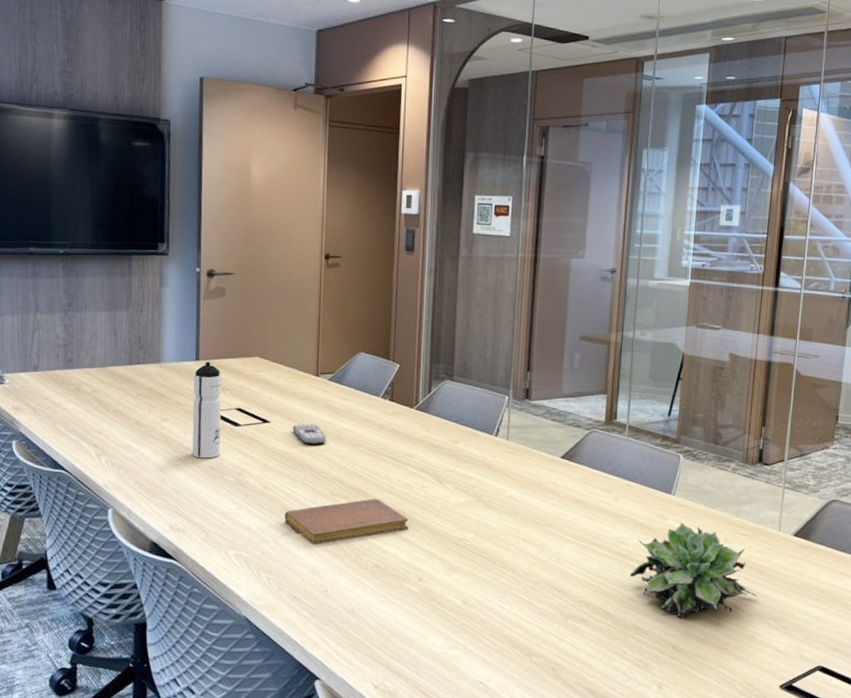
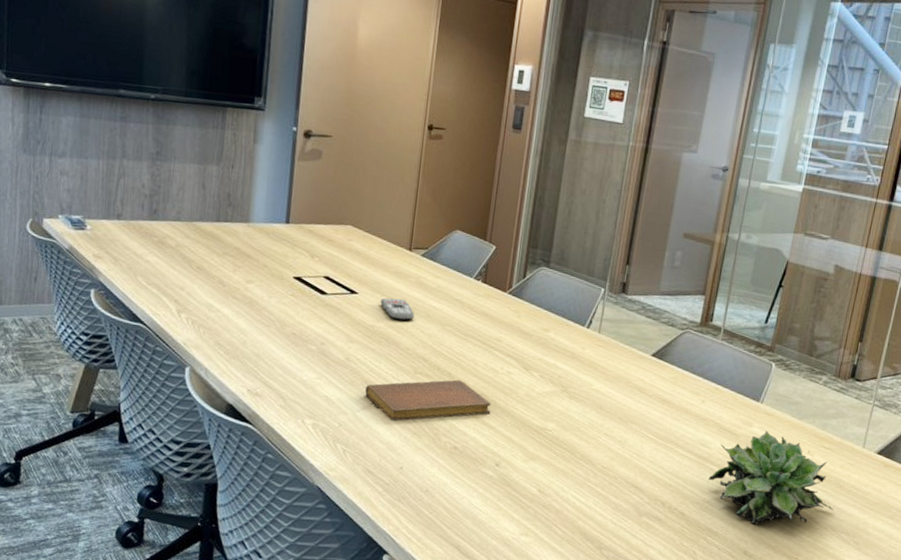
water bottle: present [192,362,222,459] -> none [276,225,311,325]

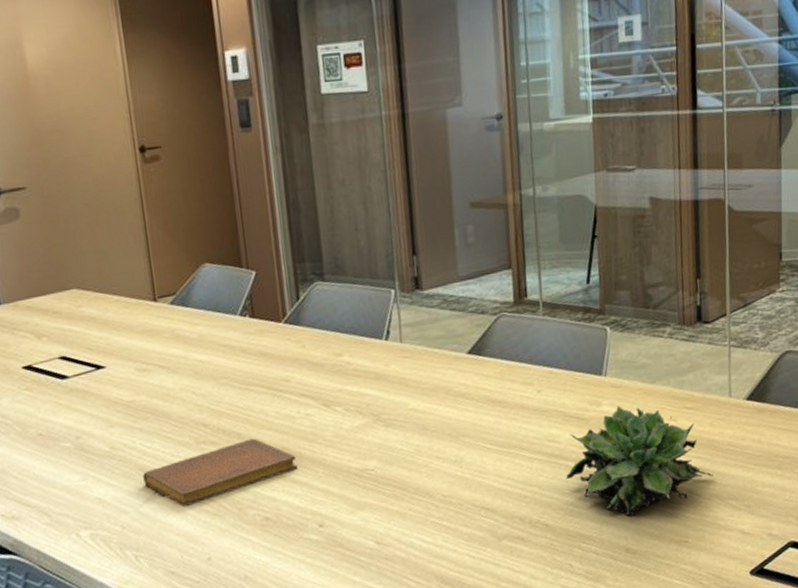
remote control: present [380,298,415,321] -> none [134,361,181,387]

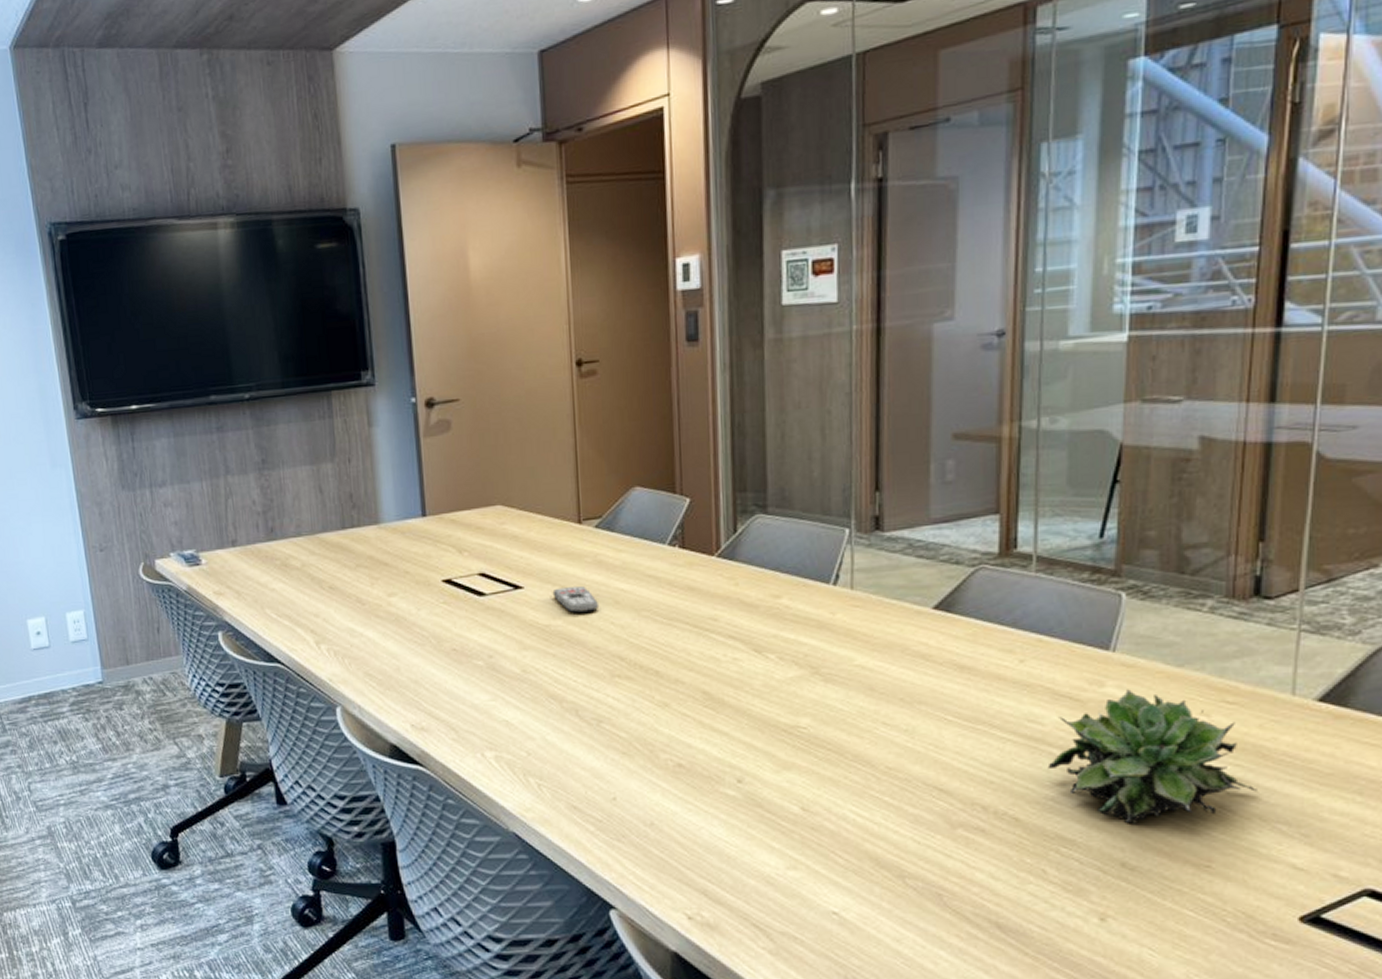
remote control: none [134,361,181,387] -> present [552,586,600,613]
notebook: present [143,438,298,507] -> none [552,677,719,740]

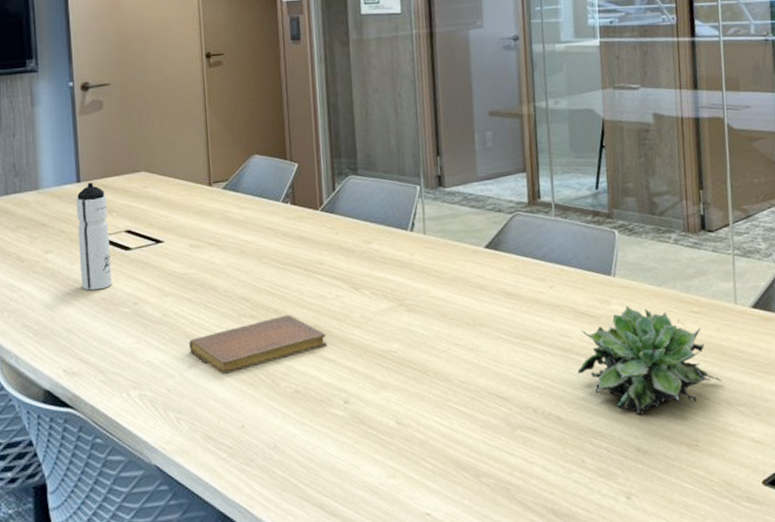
water bottle: none [421,517,464,640] -> present [76,182,112,291]
remote control: present [552,586,600,613] -> none [188,239,228,262]
notebook: none [552,677,719,740] -> present [189,314,327,374]

